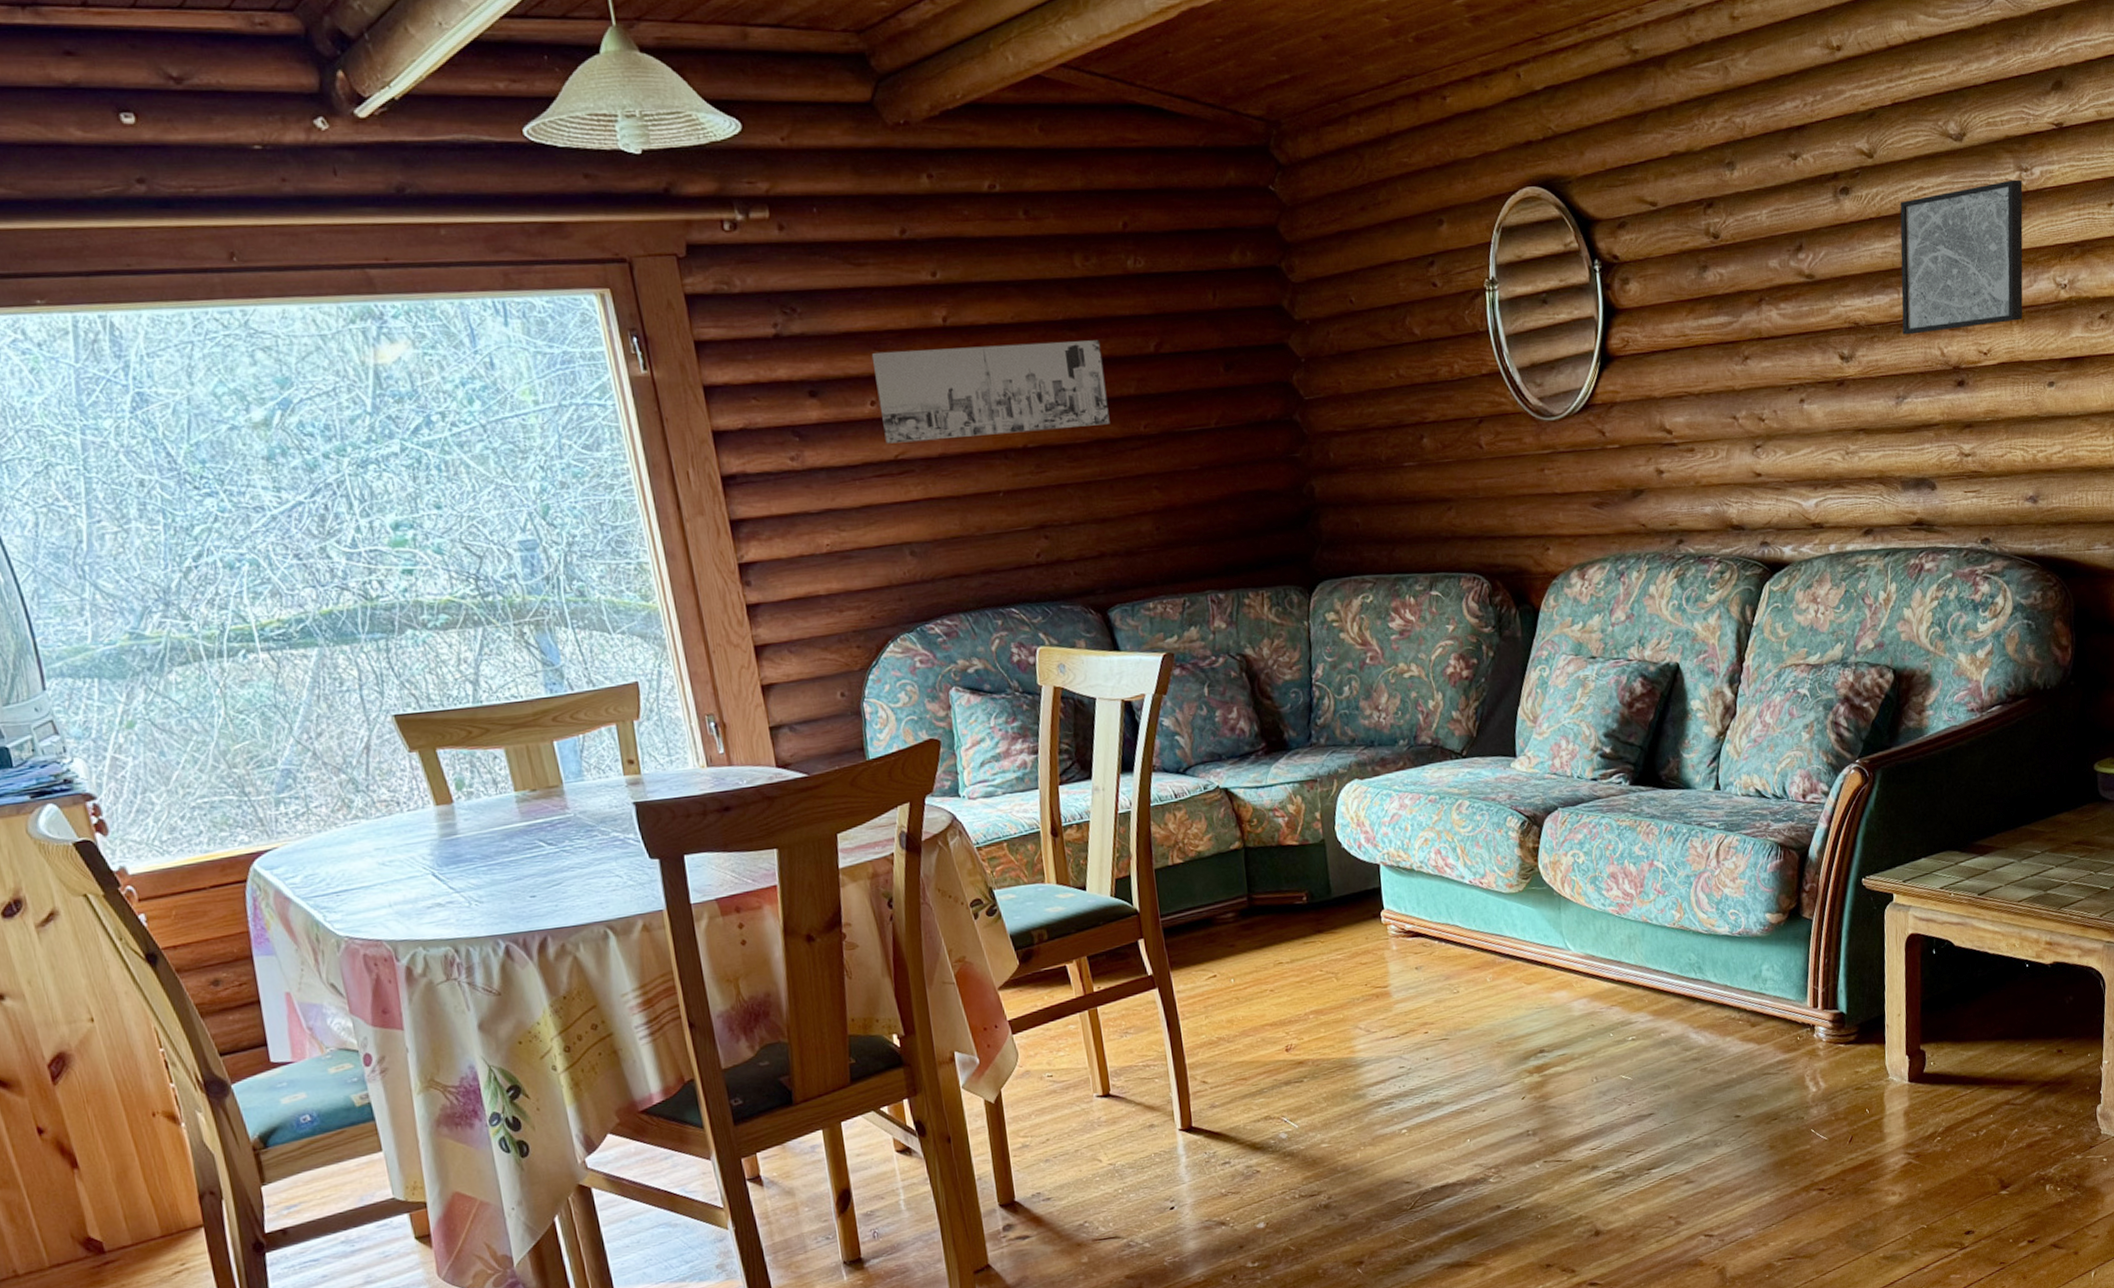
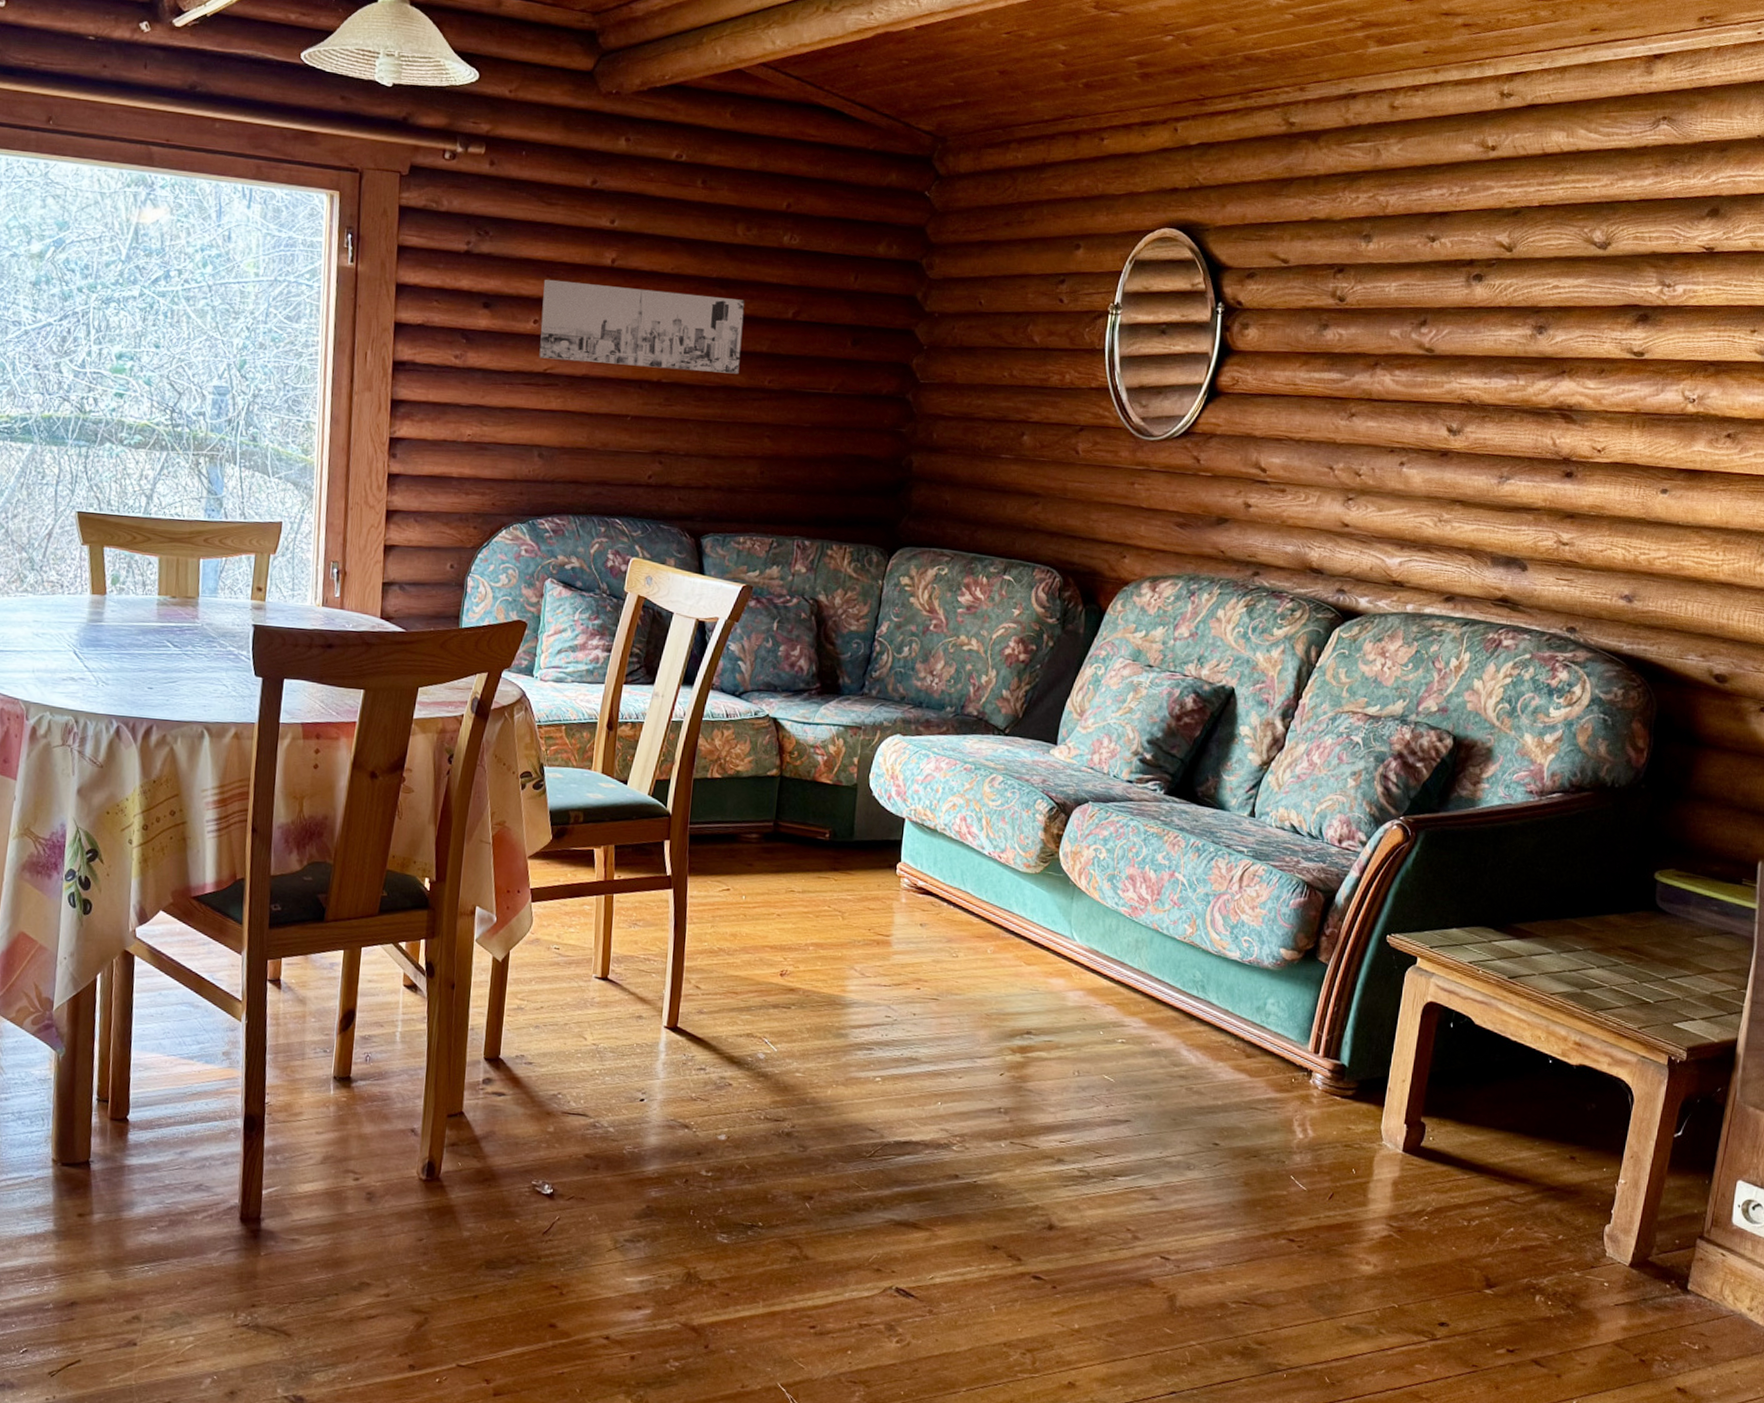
wall art: present [1900,179,2023,335] -> none [1516,292,1663,426]

